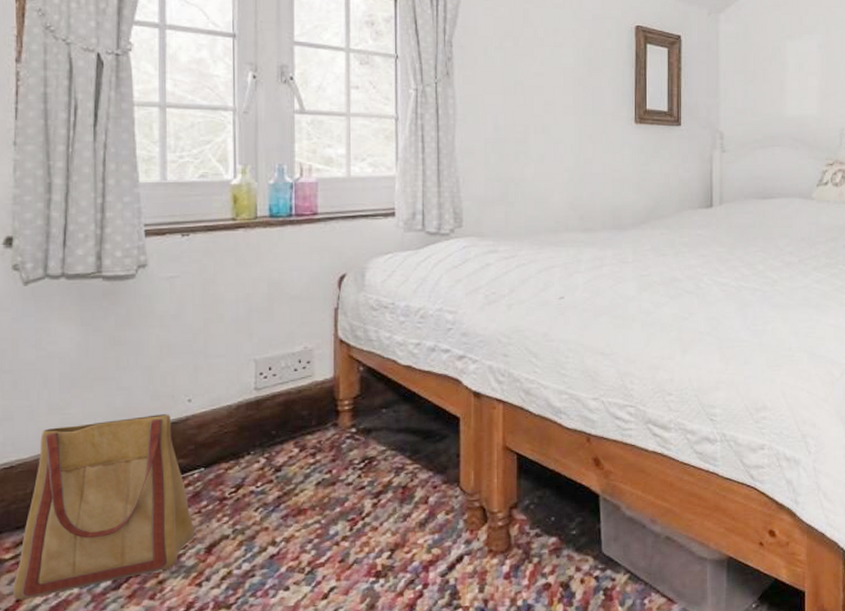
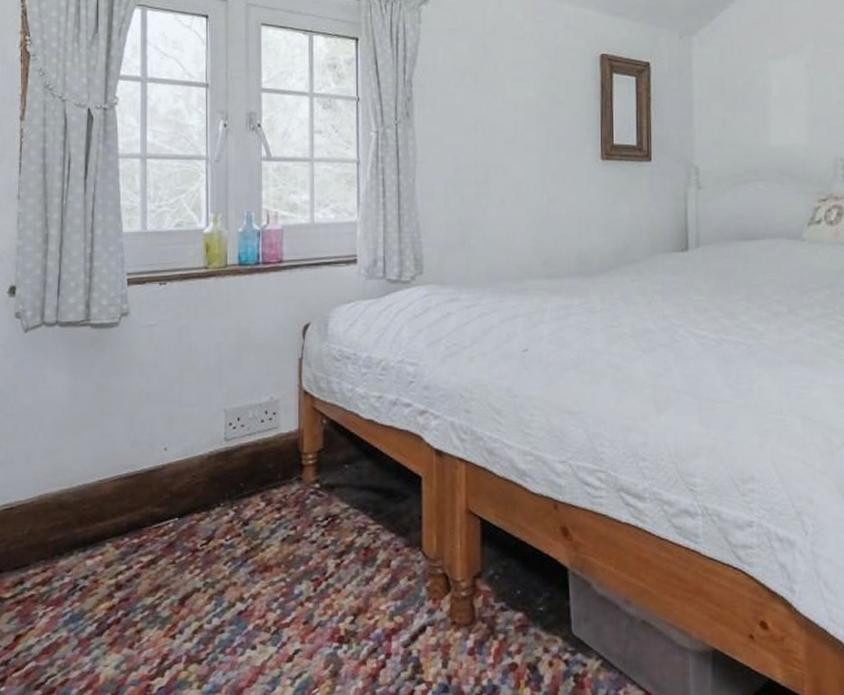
shopping bag: present [12,414,195,600] -> none [11,462,169,639]

